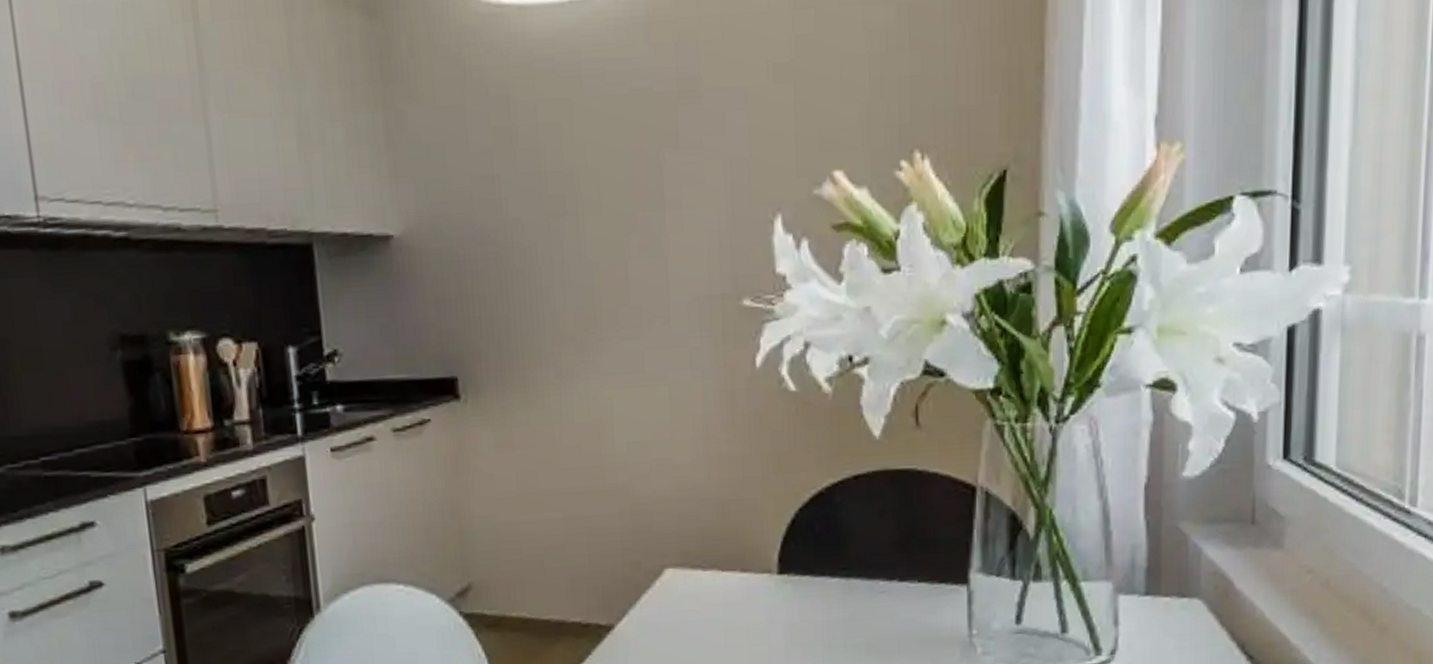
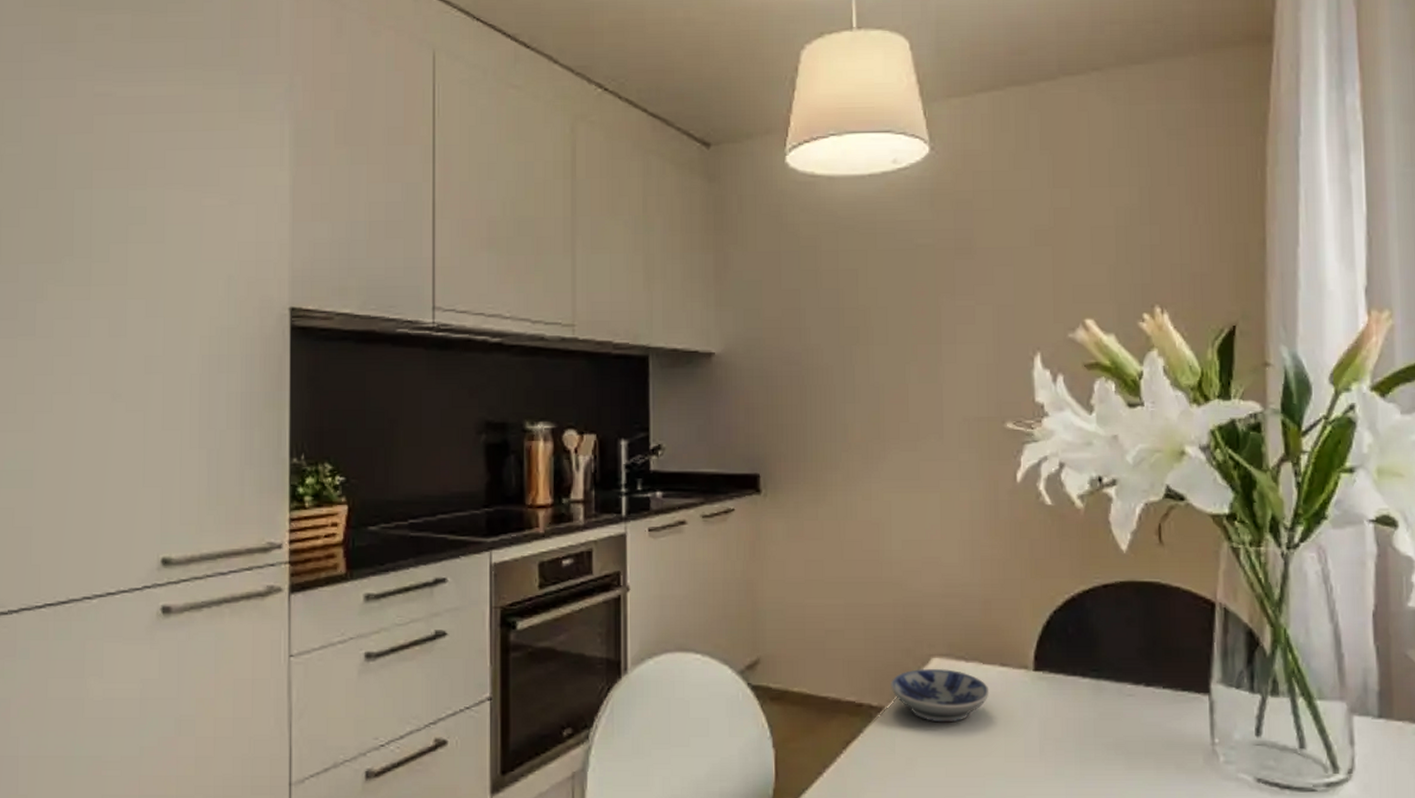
bowl: none [620,580,730,637] -> present [891,669,990,723]

